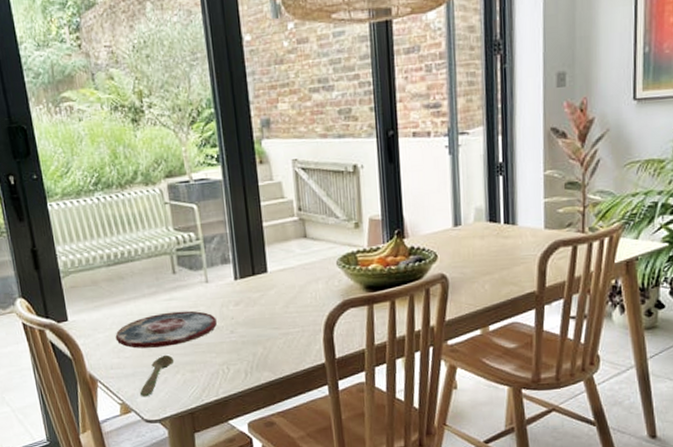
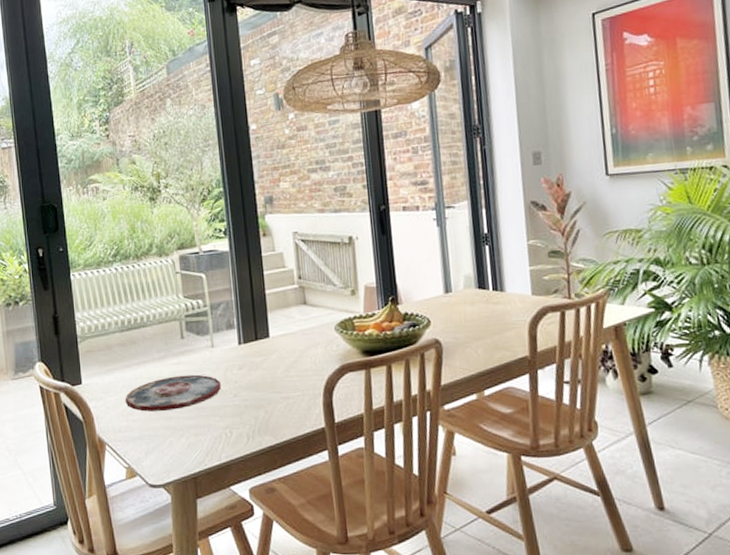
spoon: present [140,354,175,397] -> none [146,418,180,461]

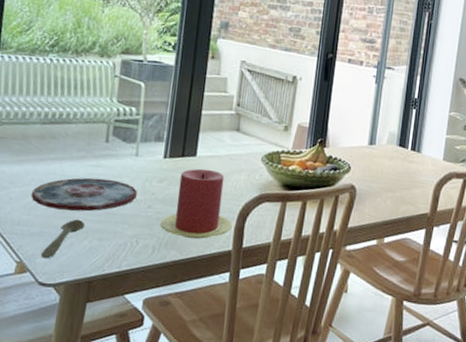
spoon: none [146,418,180,461] -> present [41,219,85,259]
candle: none [249,348,321,421] -> present [160,168,233,239]

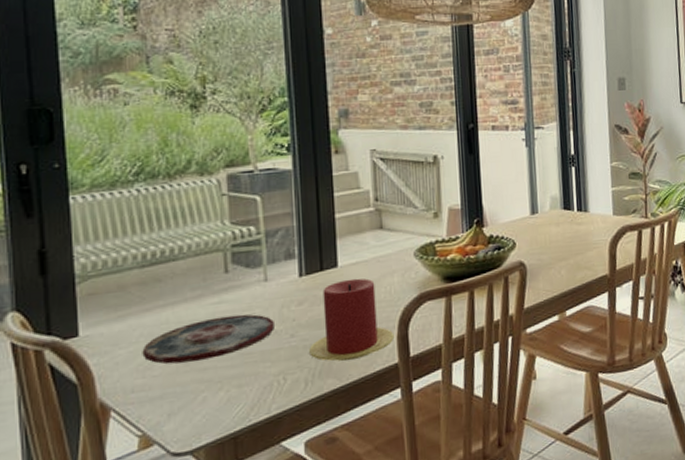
spoon: present [41,219,85,259] -> none [169,368,218,425]

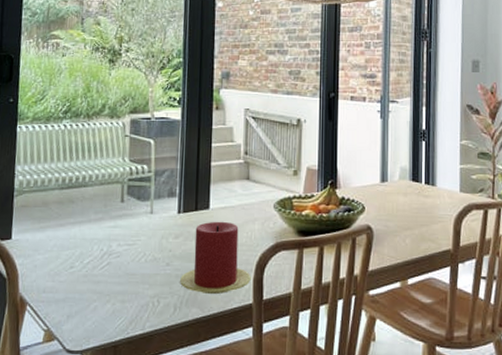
plate: present [142,314,274,364] -> none [54,239,155,274]

